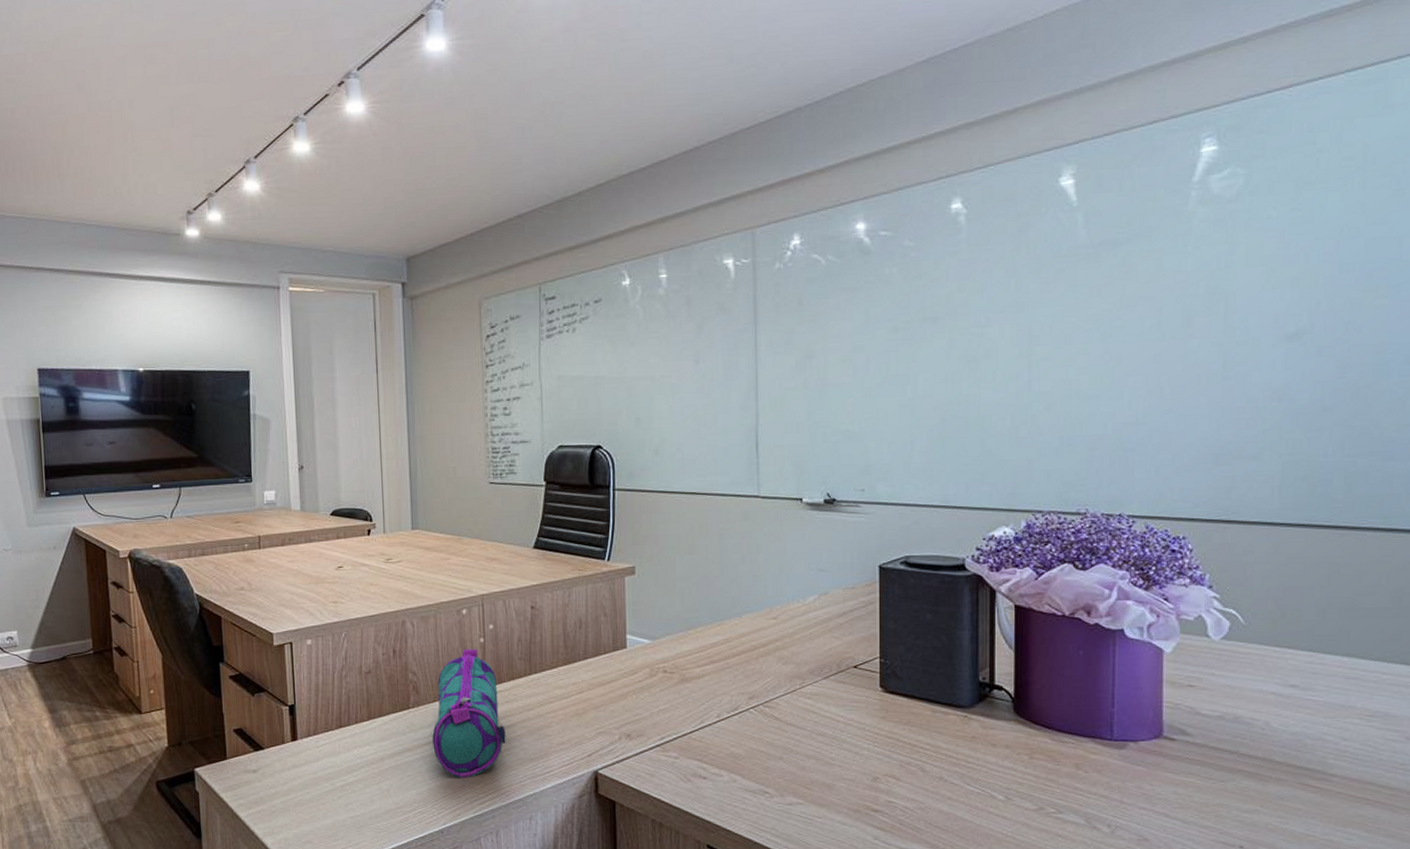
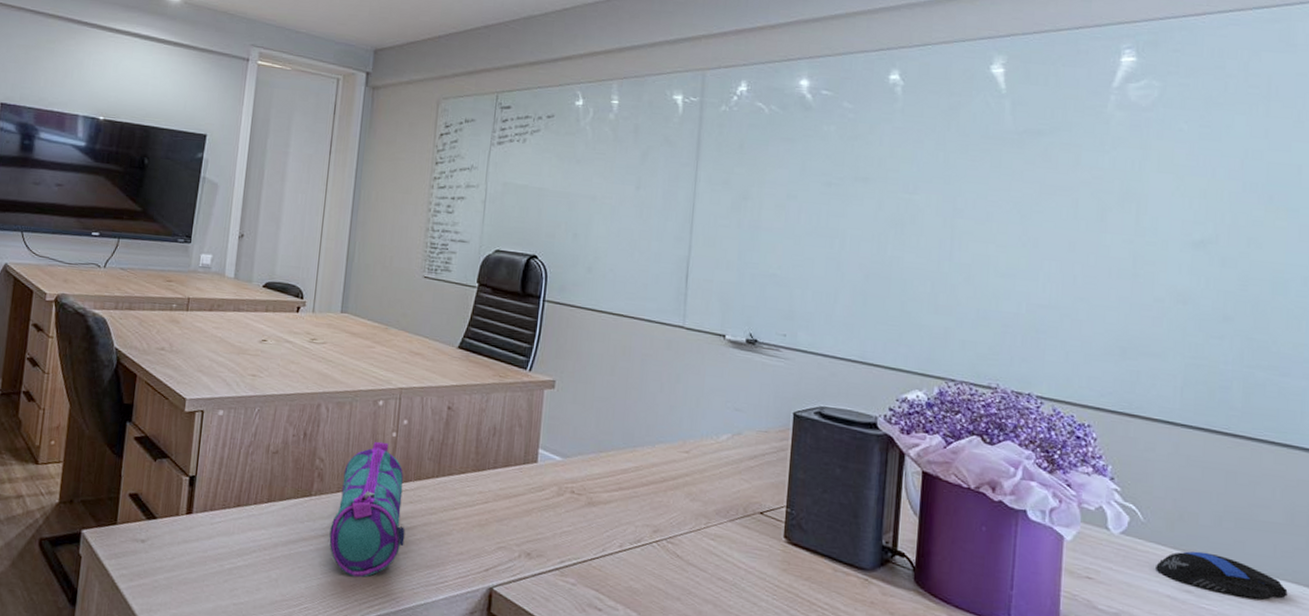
computer mouse: none [1259,646,1396,686] -> present [1156,551,1288,601]

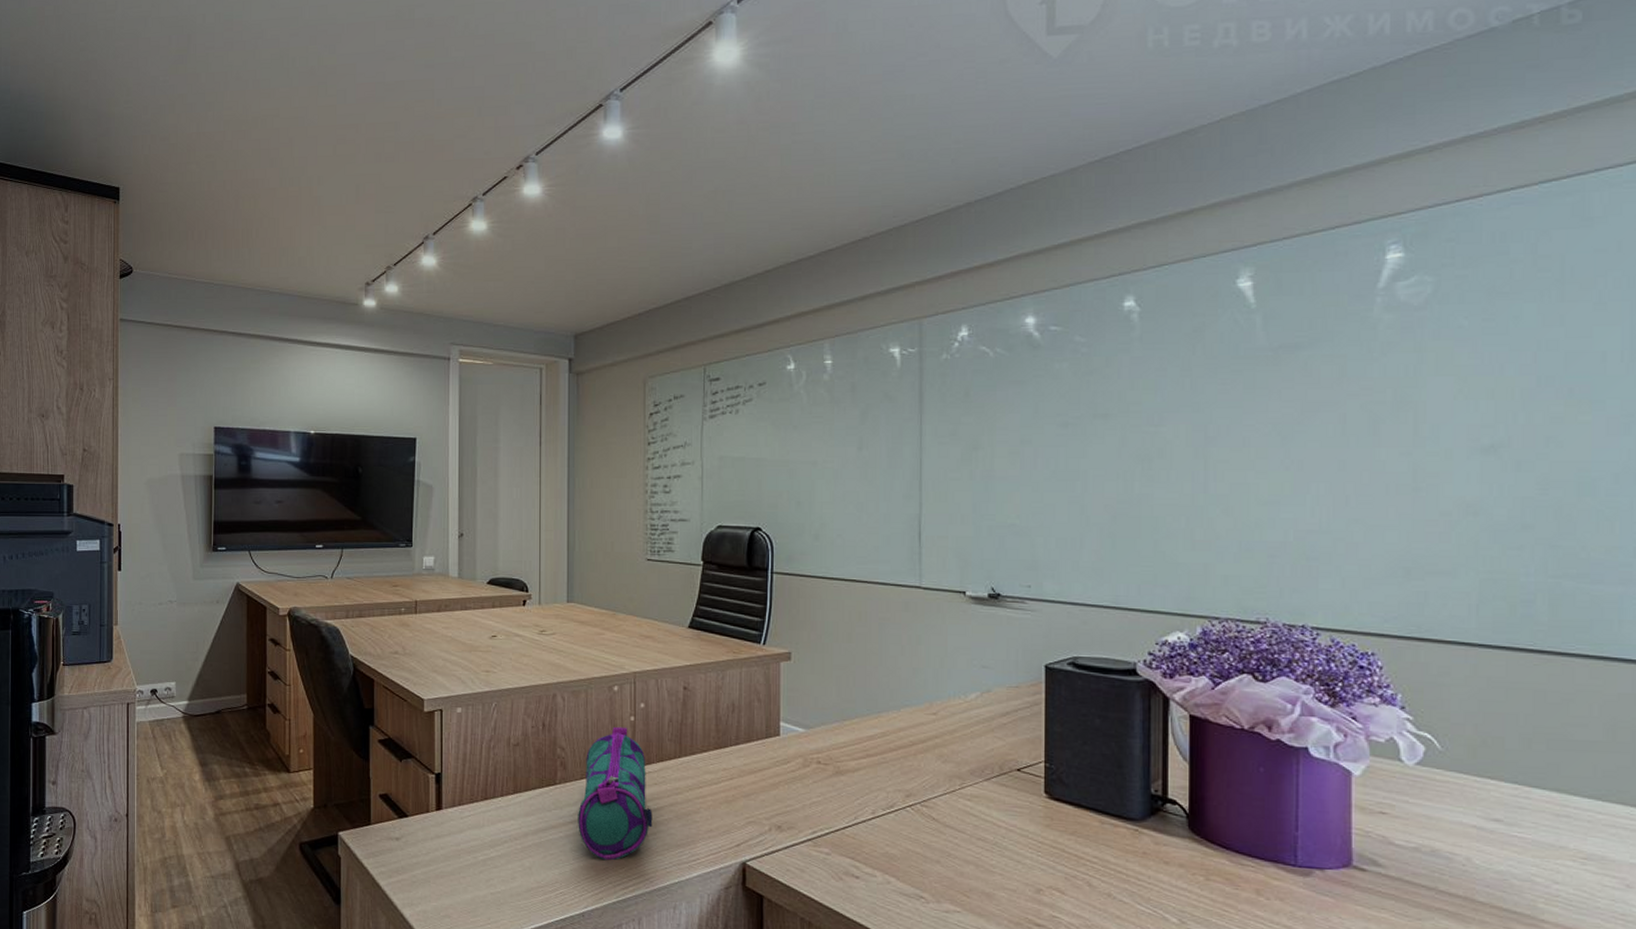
computer mouse: present [1156,551,1288,601] -> none [1458,777,1612,825]

